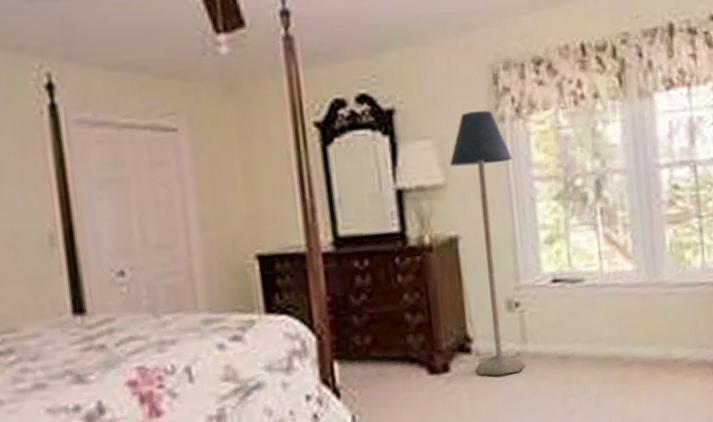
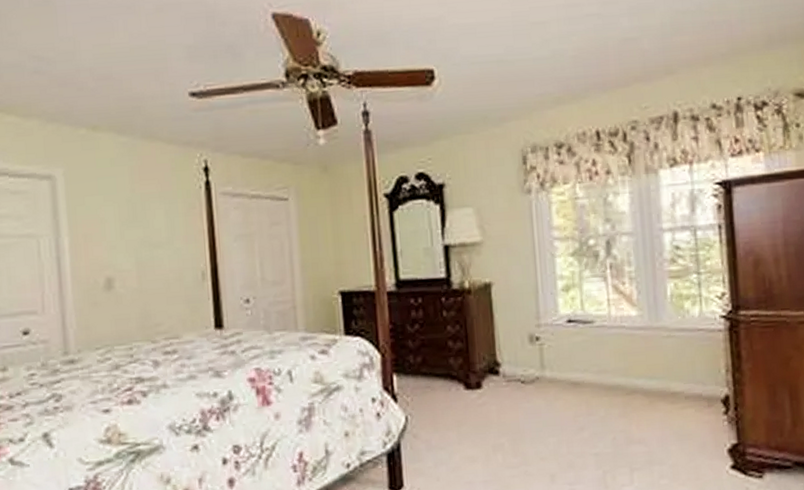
floor lamp: present [450,110,525,377] -> none [486,185,543,395]

